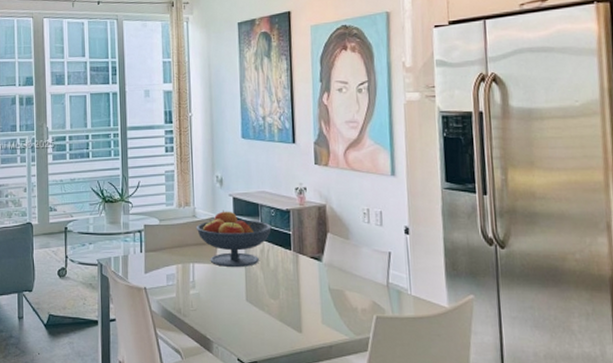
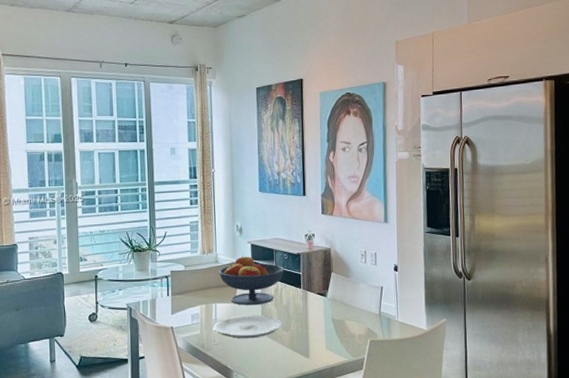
plate: none [191,278,270,306] -> present [213,315,282,339]

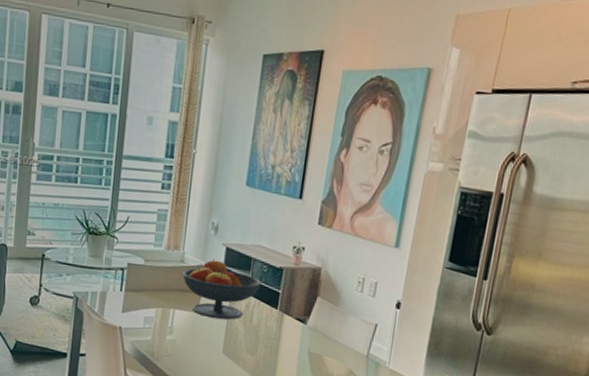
plate: present [213,315,282,339] -> none [167,327,248,357]

